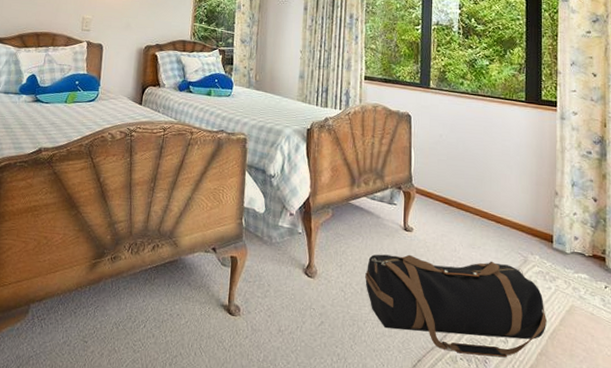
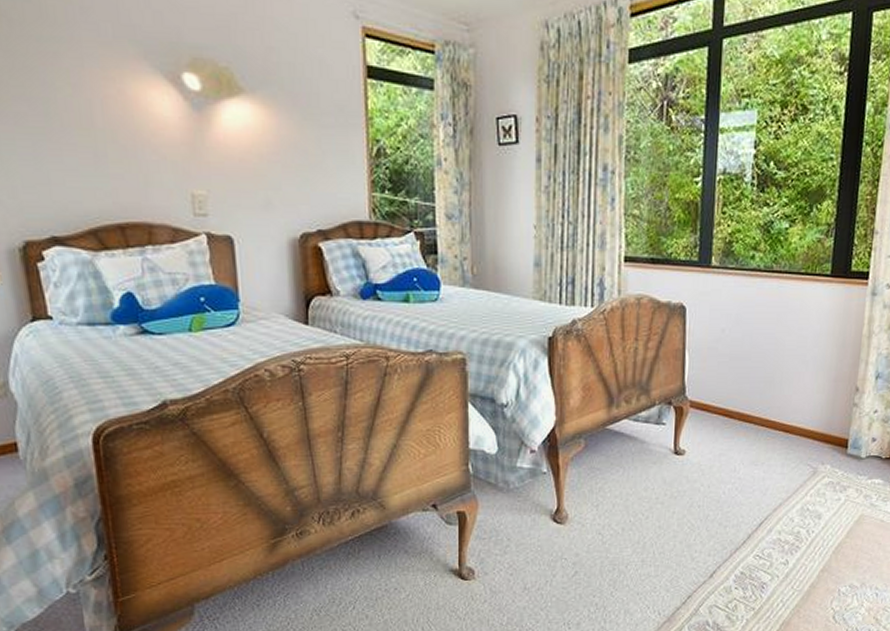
duffel bag: present [364,254,546,358] -> none [626,477,833,583]

